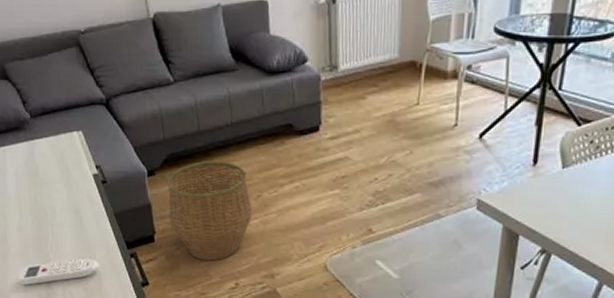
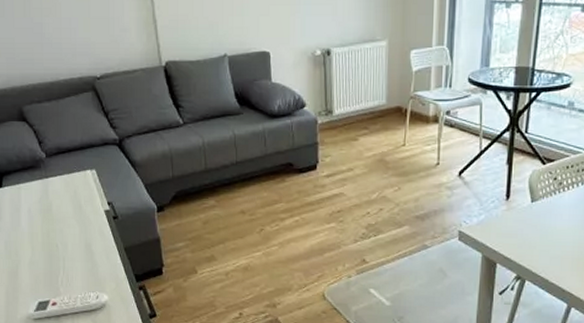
basket: present [166,160,252,261] -> none [174,197,255,292]

